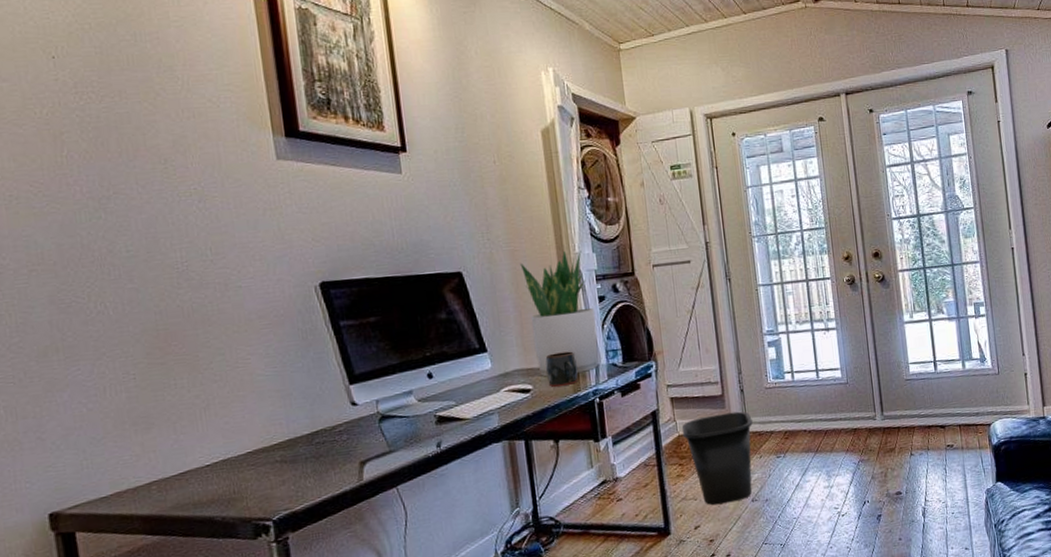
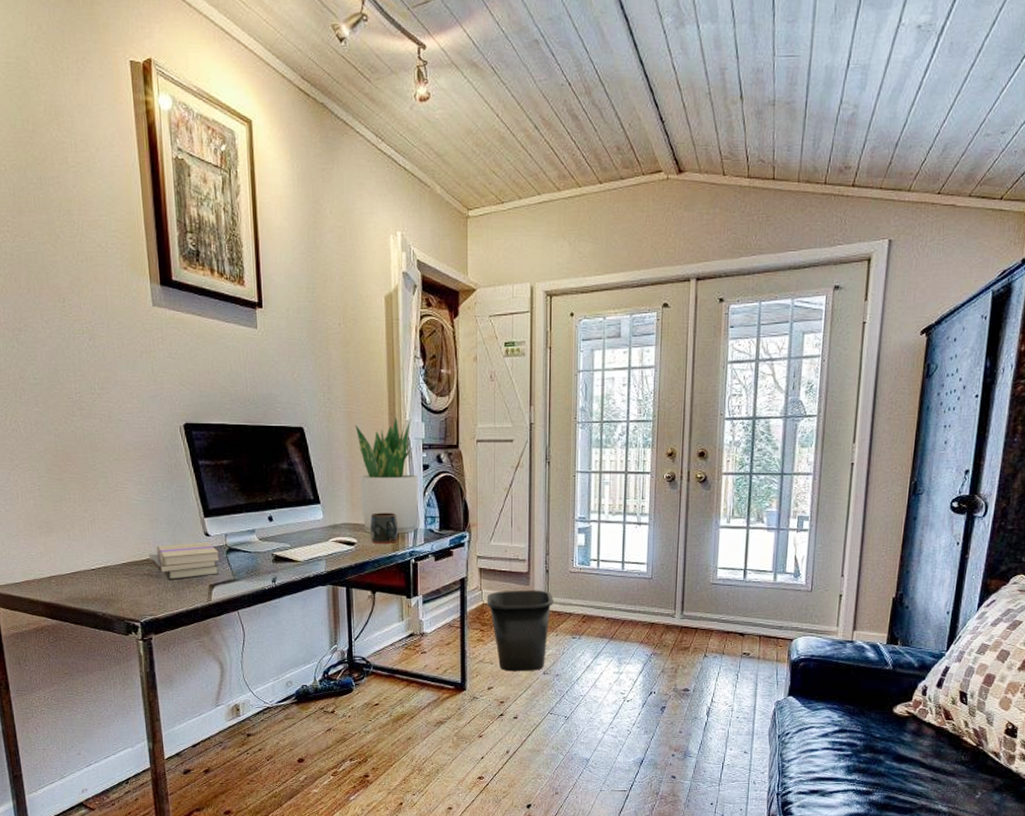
books: none [281,412,372,464] -> present [149,541,220,580]

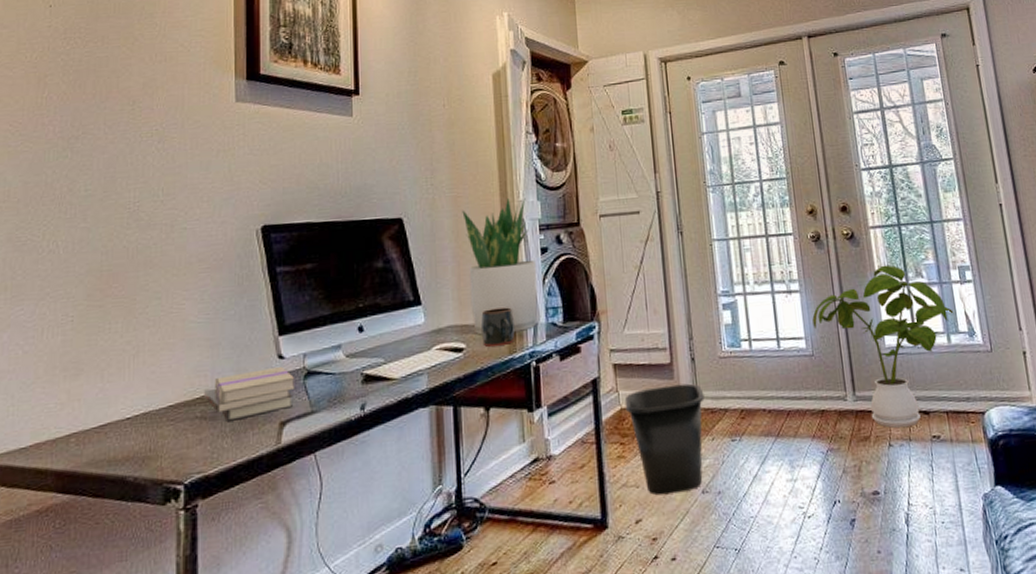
house plant: none [656,508,785,644] -> present [812,265,954,429]

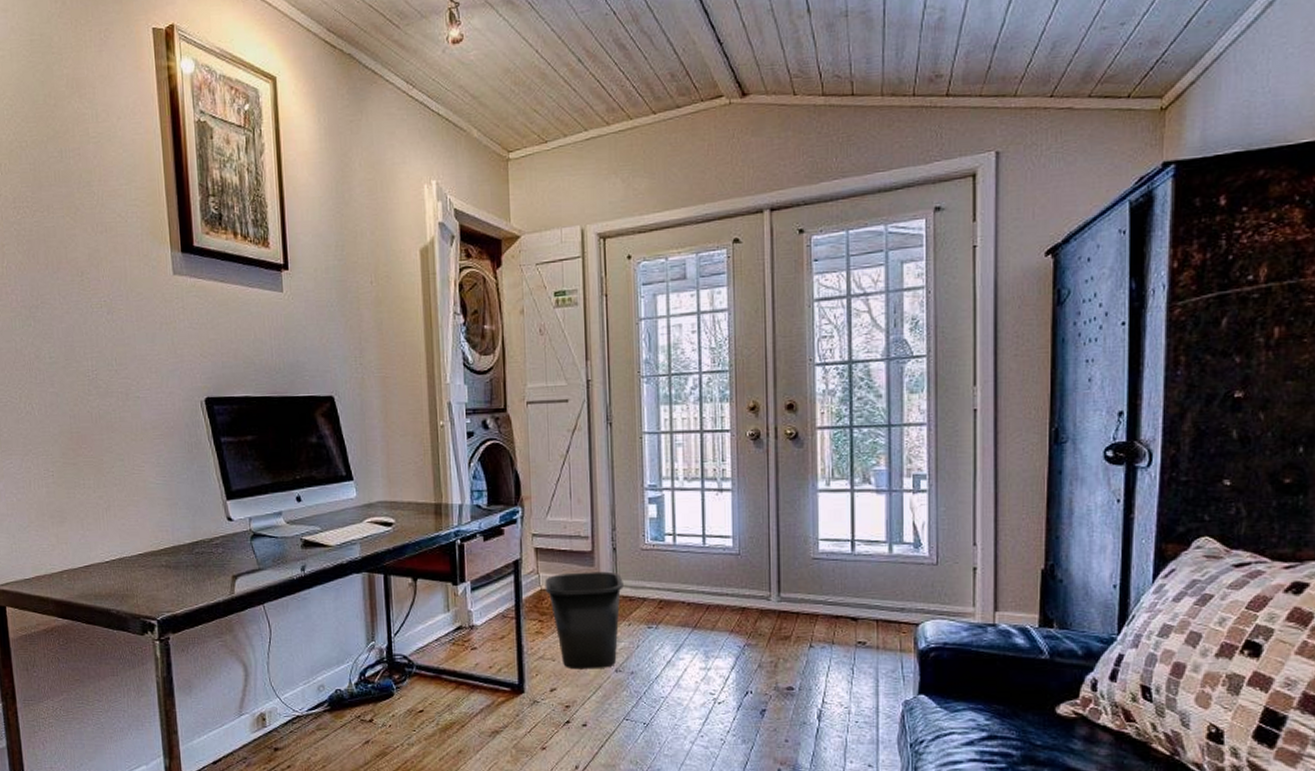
books: present [204,366,295,421] -> none [167,527,244,571]
planter: present [462,199,538,335] -> none [390,381,463,512]
mug: present [480,307,515,347] -> none [408,487,441,523]
house plant: present [812,265,954,429] -> none [743,468,900,632]

